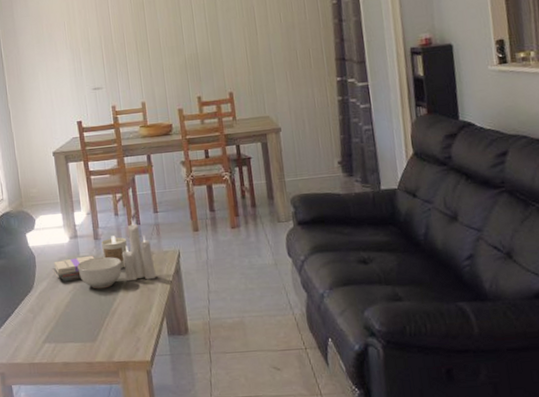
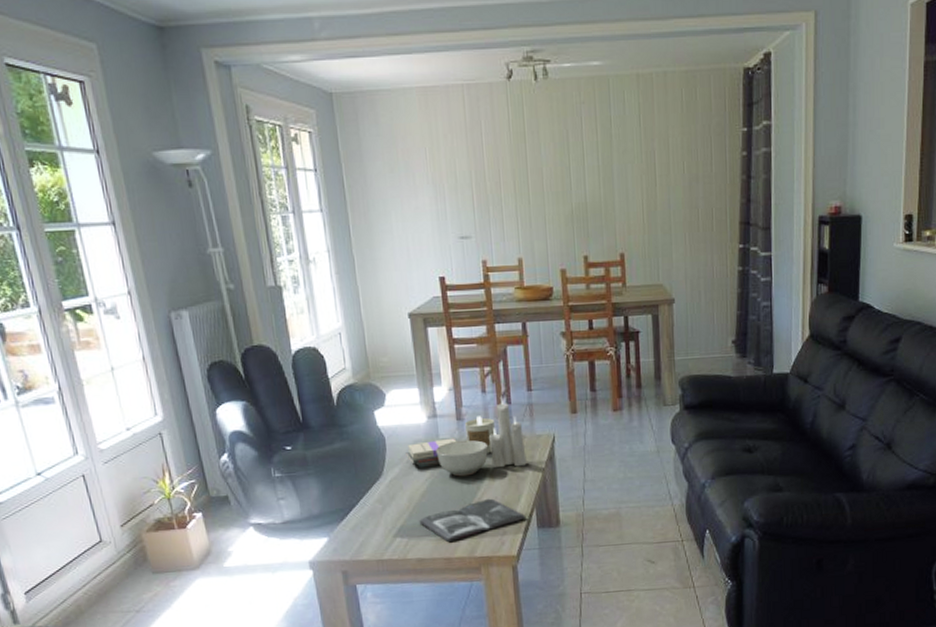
magazine: none [64,308,158,347] -> present [419,498,527,542]

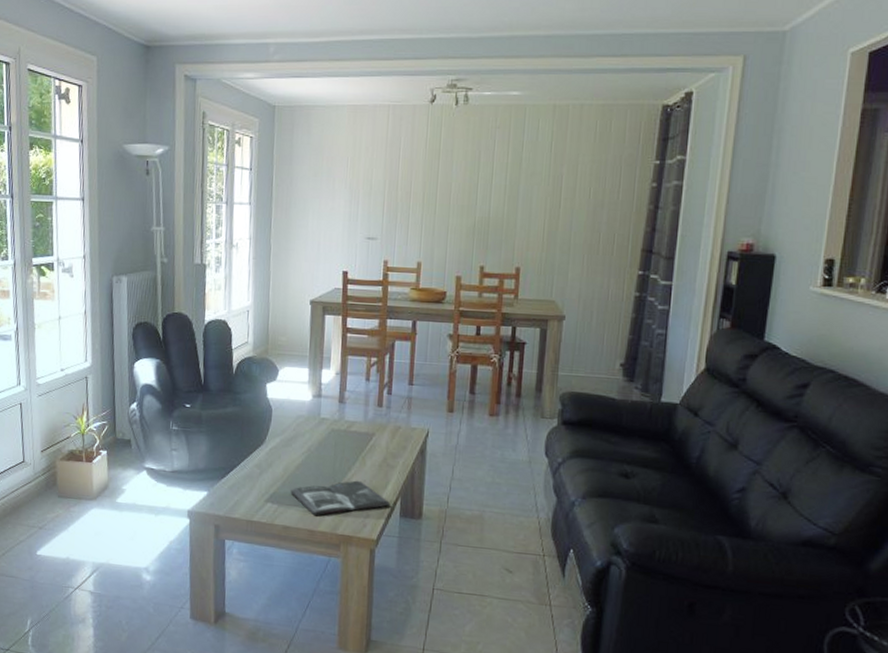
books: present [406,438,457,469] -> none [288,418,336,442]
bowl: present [436,439,489,477] -> none [315,421,365,456]
candle: present [464,416,496,454] -> none [345,402,375,438]
candle: present [489,396,527,469] -> none [365,386,399,456]

